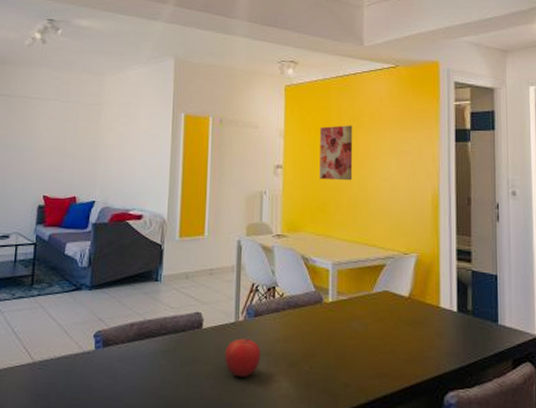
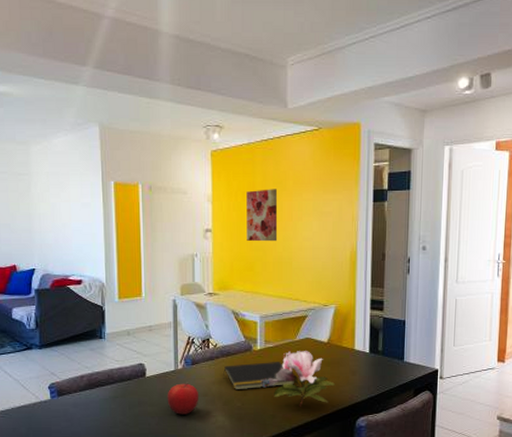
notepad: none [289,317,371,351] -> present [223,362,294,391]
flower: none [332,305,419,375] -> present [261,351,336,407]

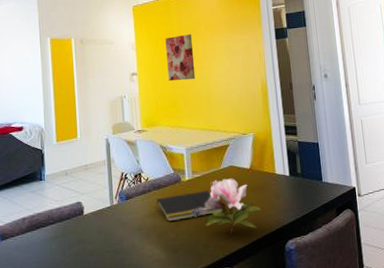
fruit: present [167,382,199,415] -> none [104,217,135,251]

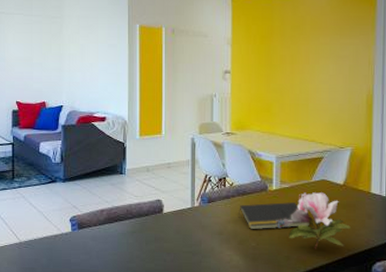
wall art: present [165,34,196,81] -> none [264,33,295,84]

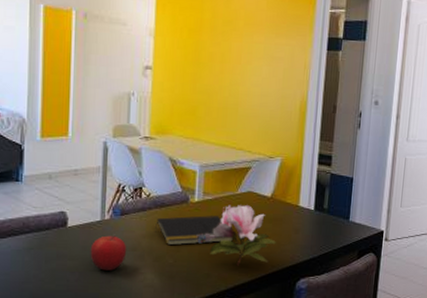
fruit: none [183,220,215,252] -> present [90,234,127,271]

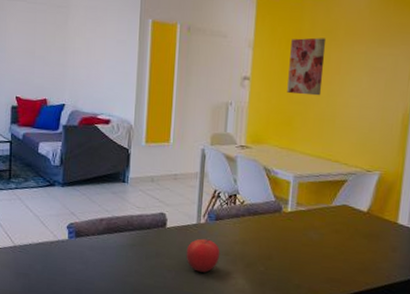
notepad: present [155,216,233,246] -> none [248,225,325,255]
wall art: none [190,27,227,85] -> present [287,37,327,96]
flower: present [196,205,277,266] -> none [288,217,372,280]

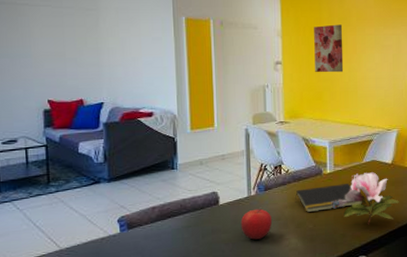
notepad: none [248,225,325,255] -> present [295,184,362,213]
flower: none [288,217,372,280] -> present [331,172,400,225]

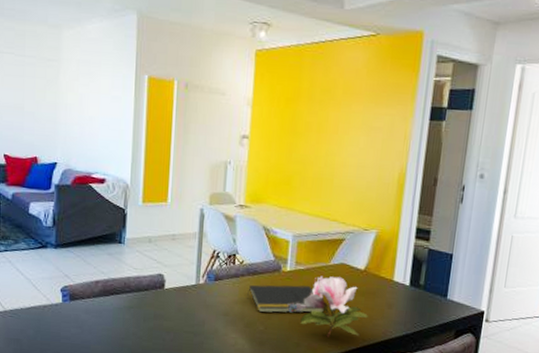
fruit: present [240,207,273,240] -> none [185,298,220,333]
wall art: present [314,24,344,73] -> none [286,96,325,155]

